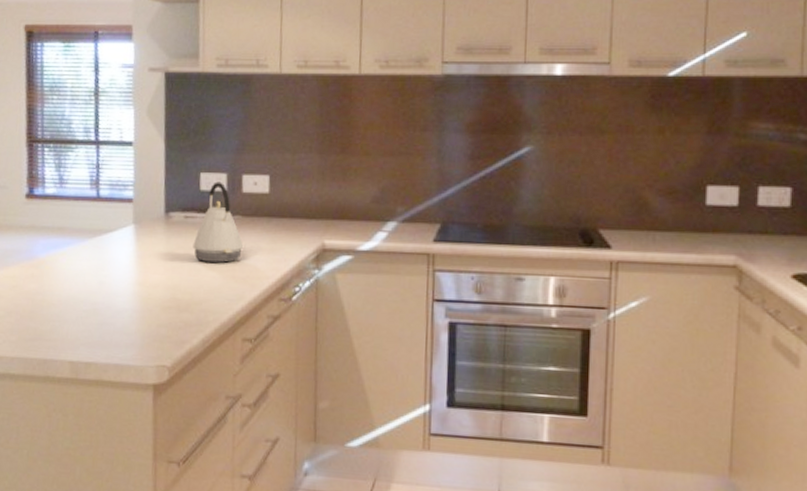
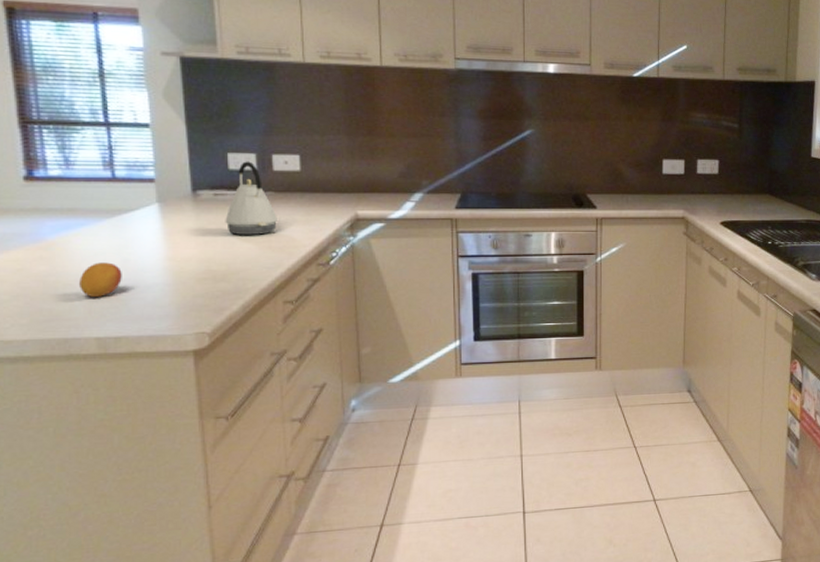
fruit: none [61,283,97,320] -> present [80,262,122,298]

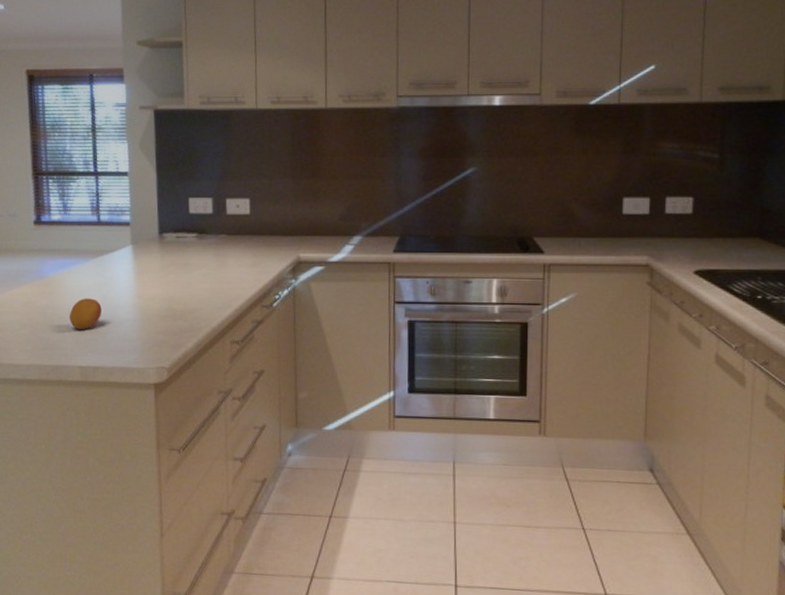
kettle: present [225,161,277,235] -> none [184,205,228,276]

